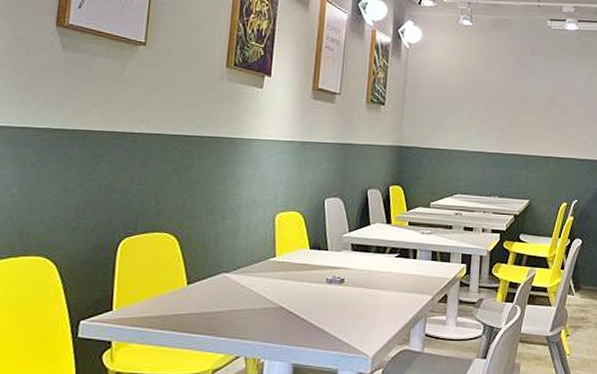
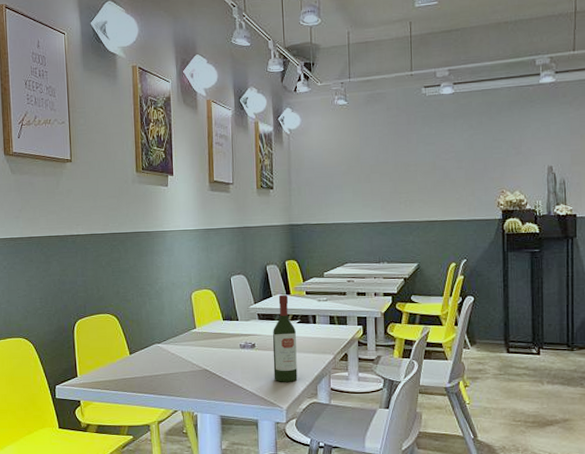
wine bottle: none [362,223,393,325] -> present [272,294,298,382]

